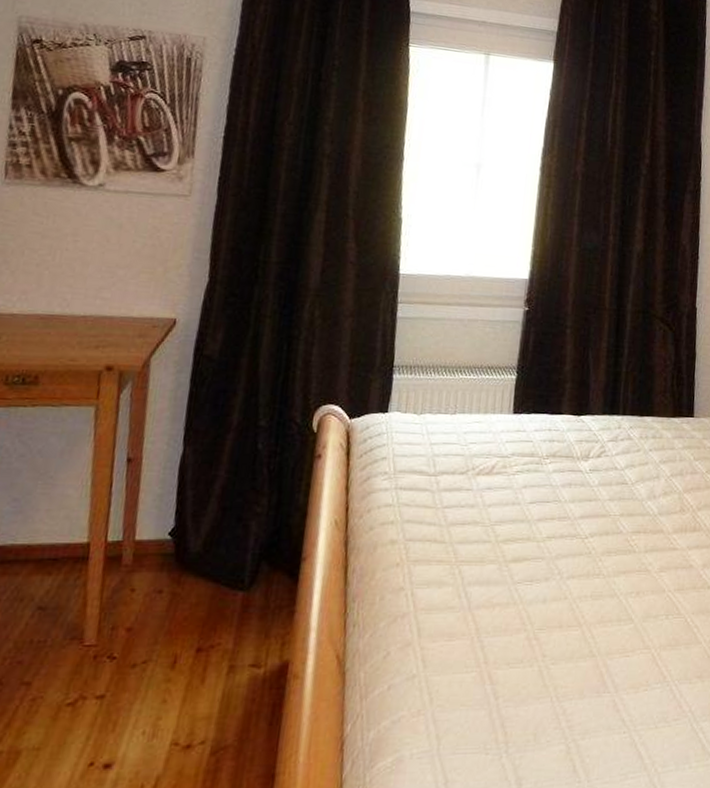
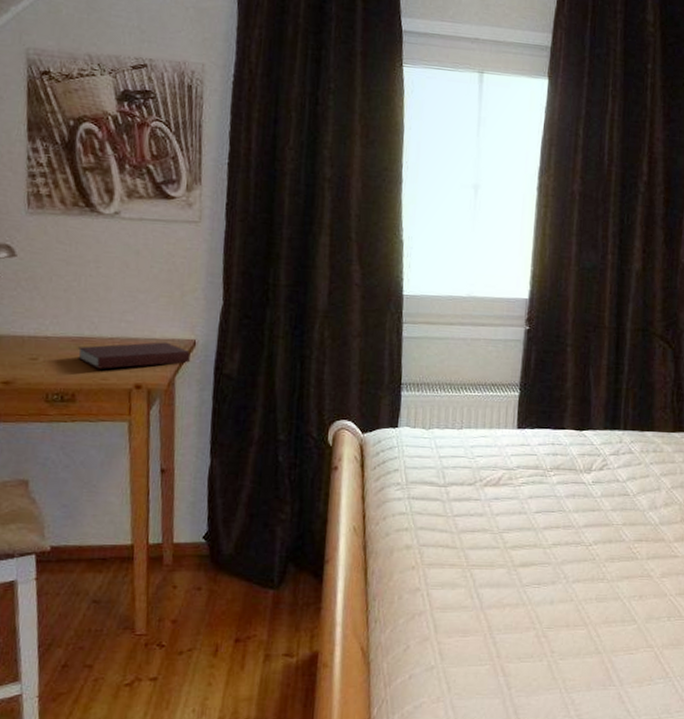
notebook: none [45,320,170,350] -> present [77,342,190,369]

